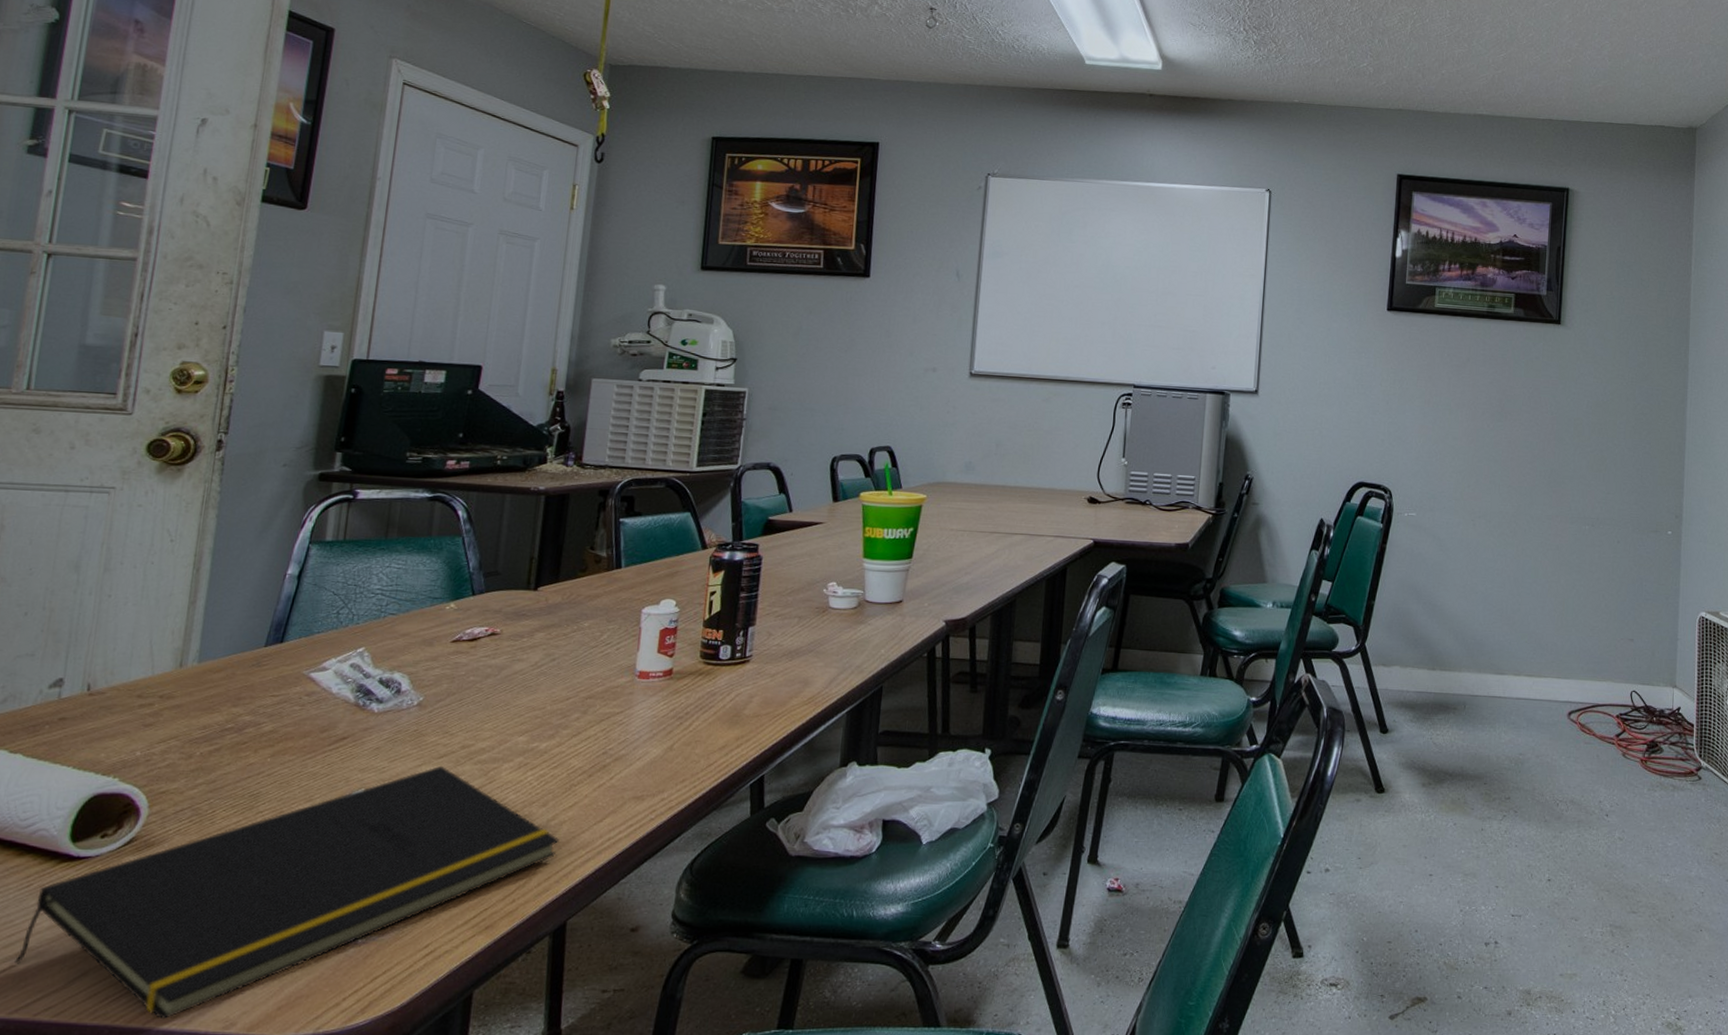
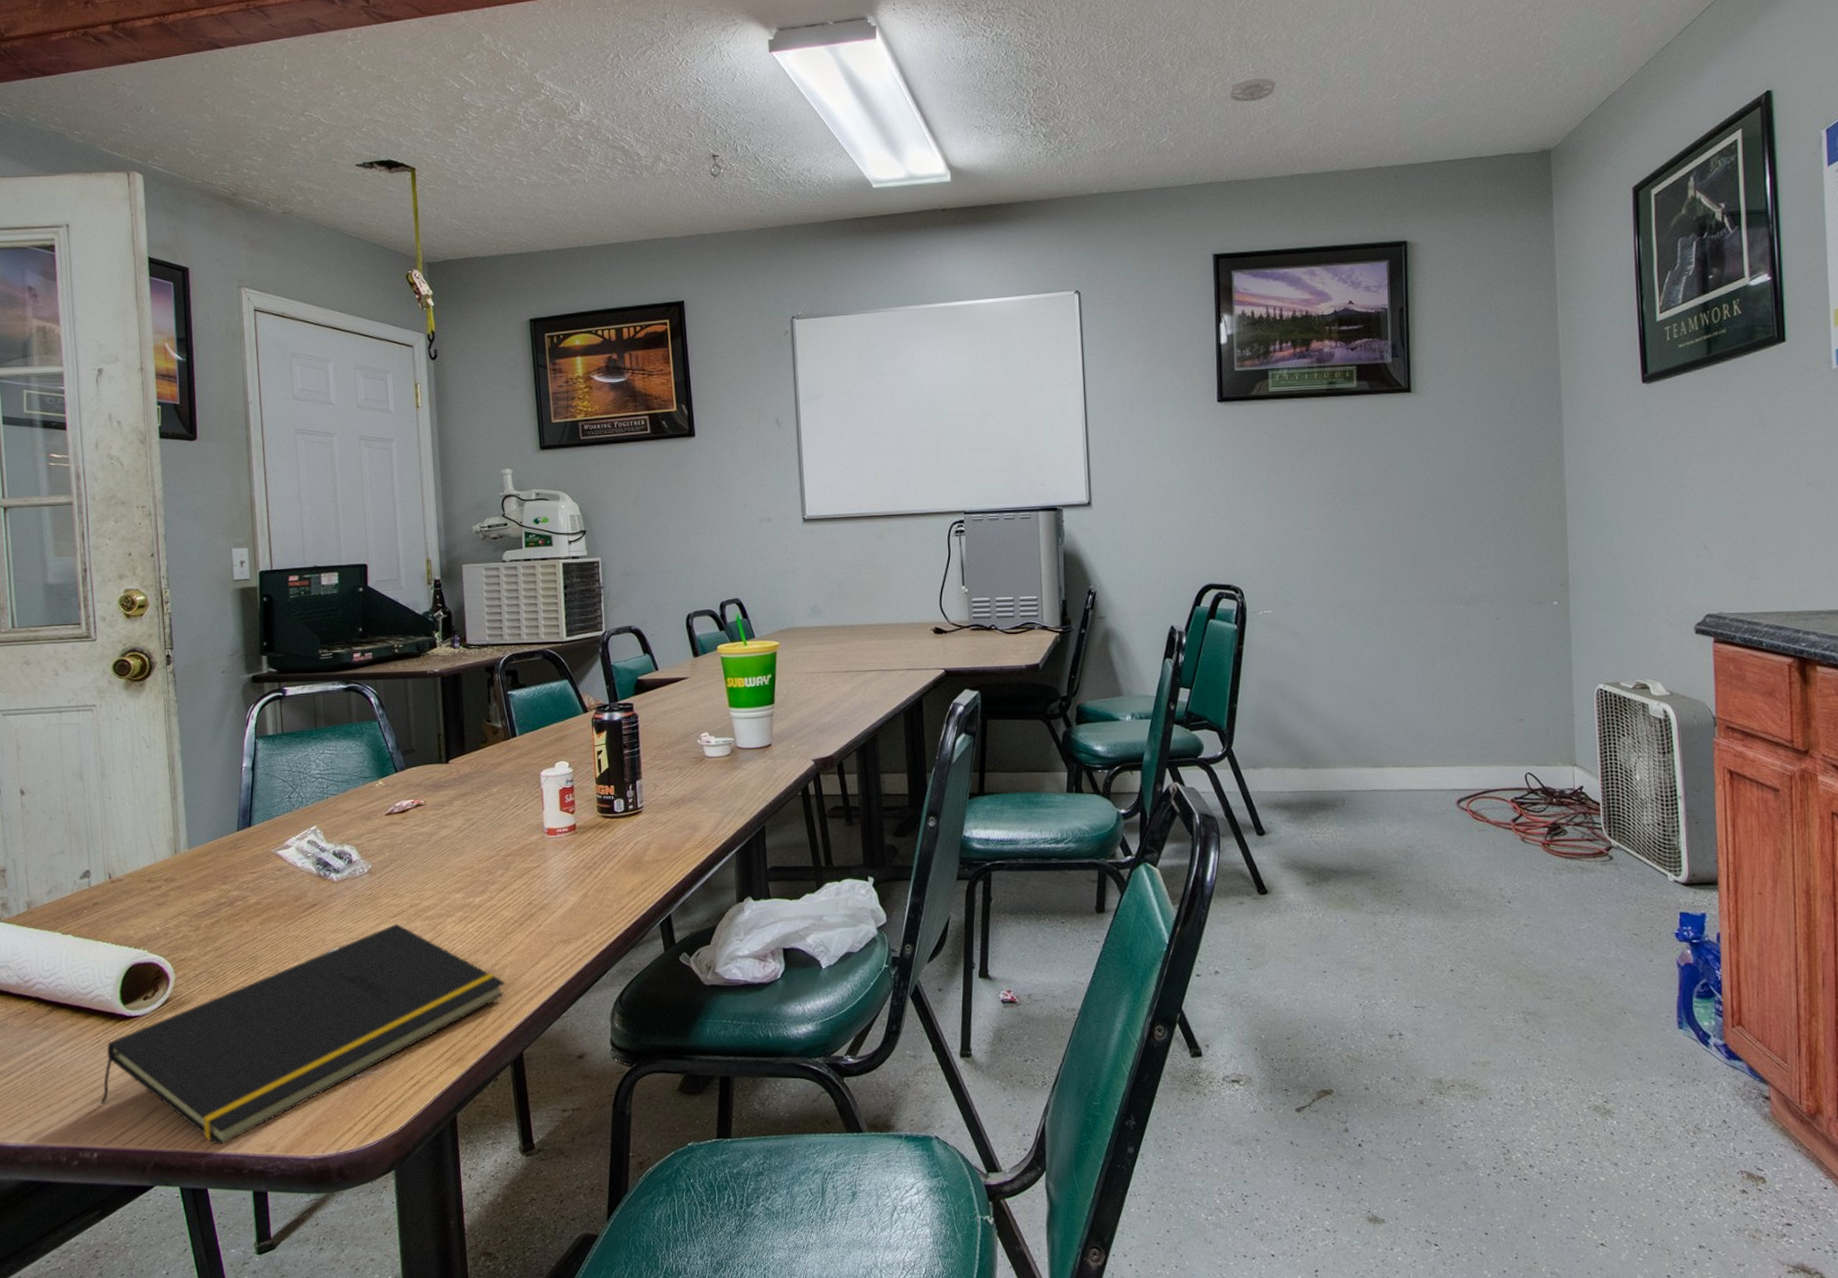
smoke detector: none [1427,23,1469,44] -> present [1230,78,1277,102]

